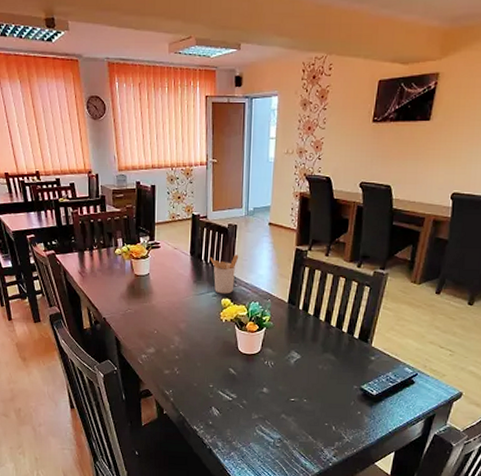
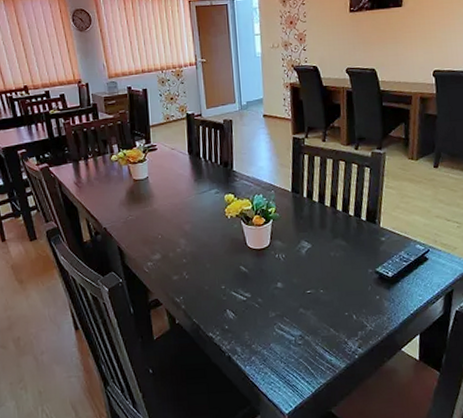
utensil holder: present [209,255,239,294] -> none [208,149,238,190]

